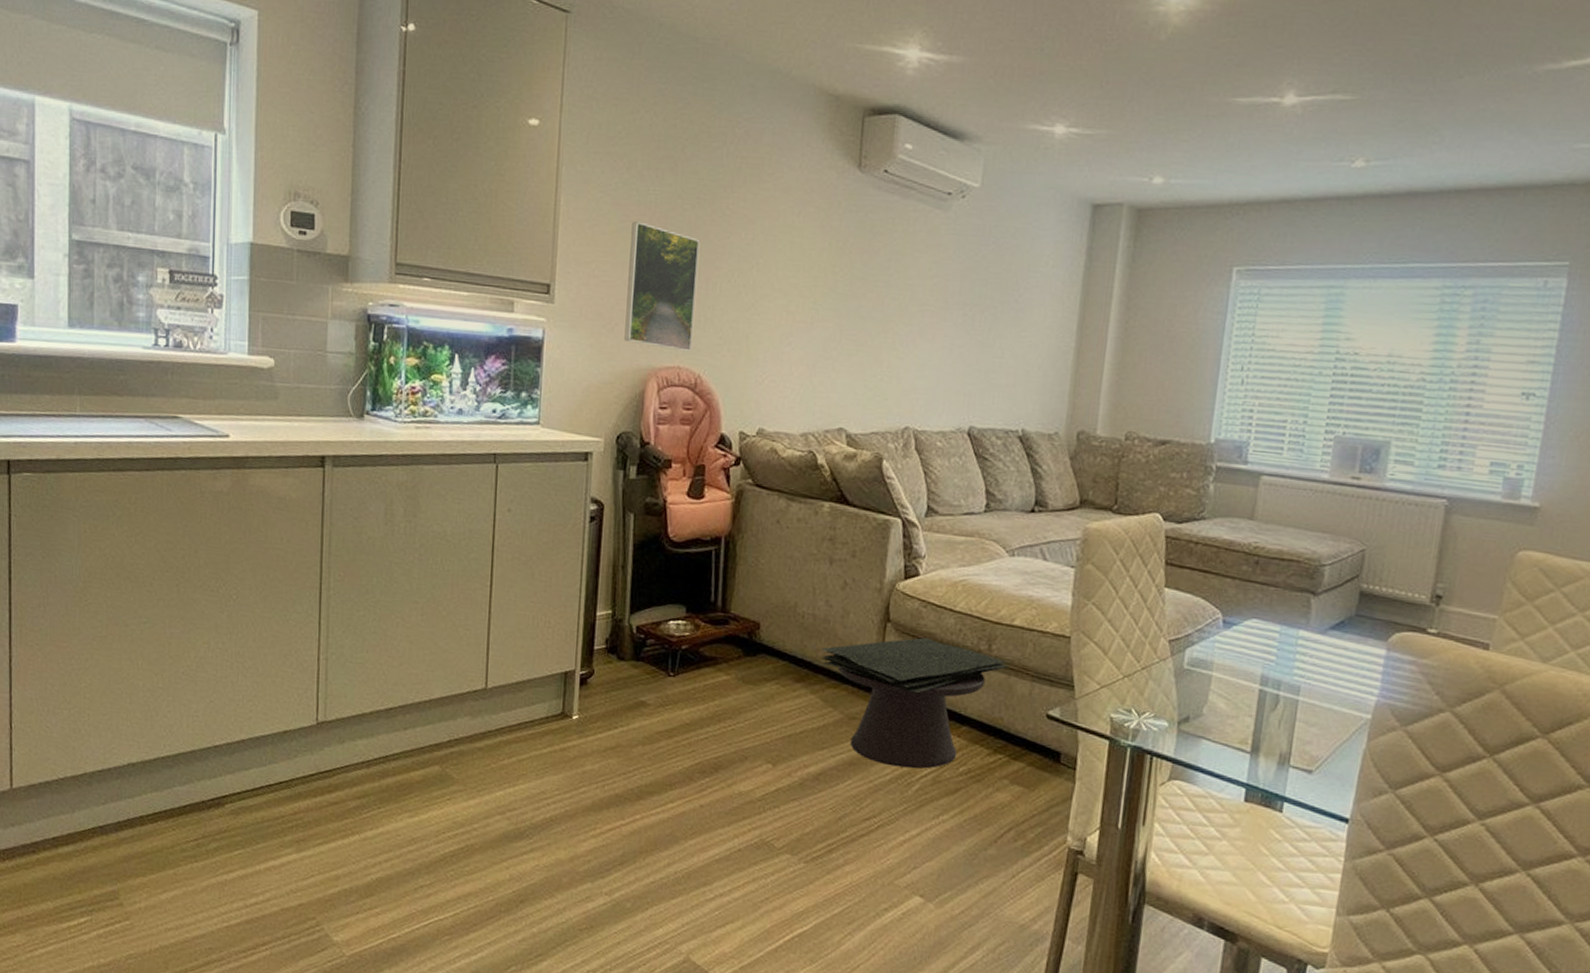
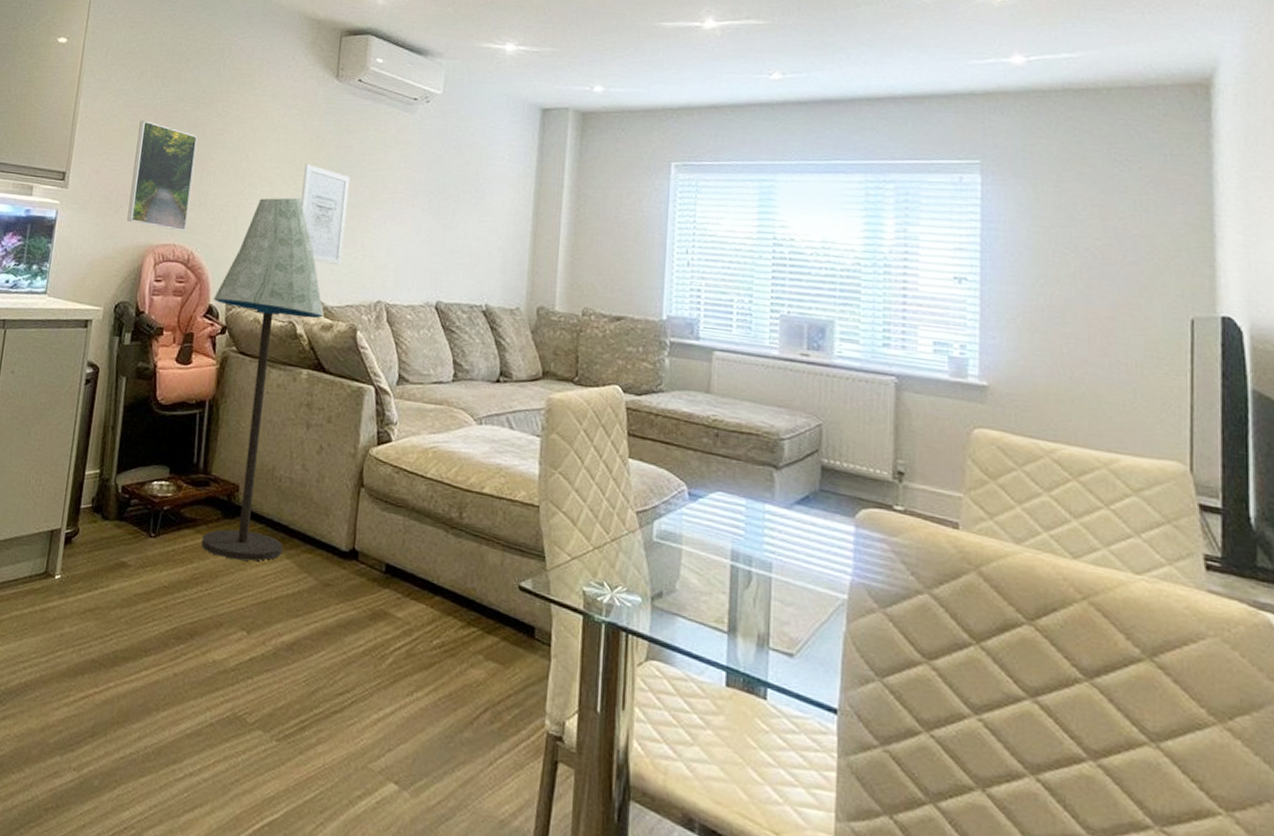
floor lamp: none [723,311,847,698] -> present [201,197,324,562]
wall art: none [820,272,875,389] -> present [301,164,351,266]
side table: present [821,637,1008,769] -> none [297,503,479,641]

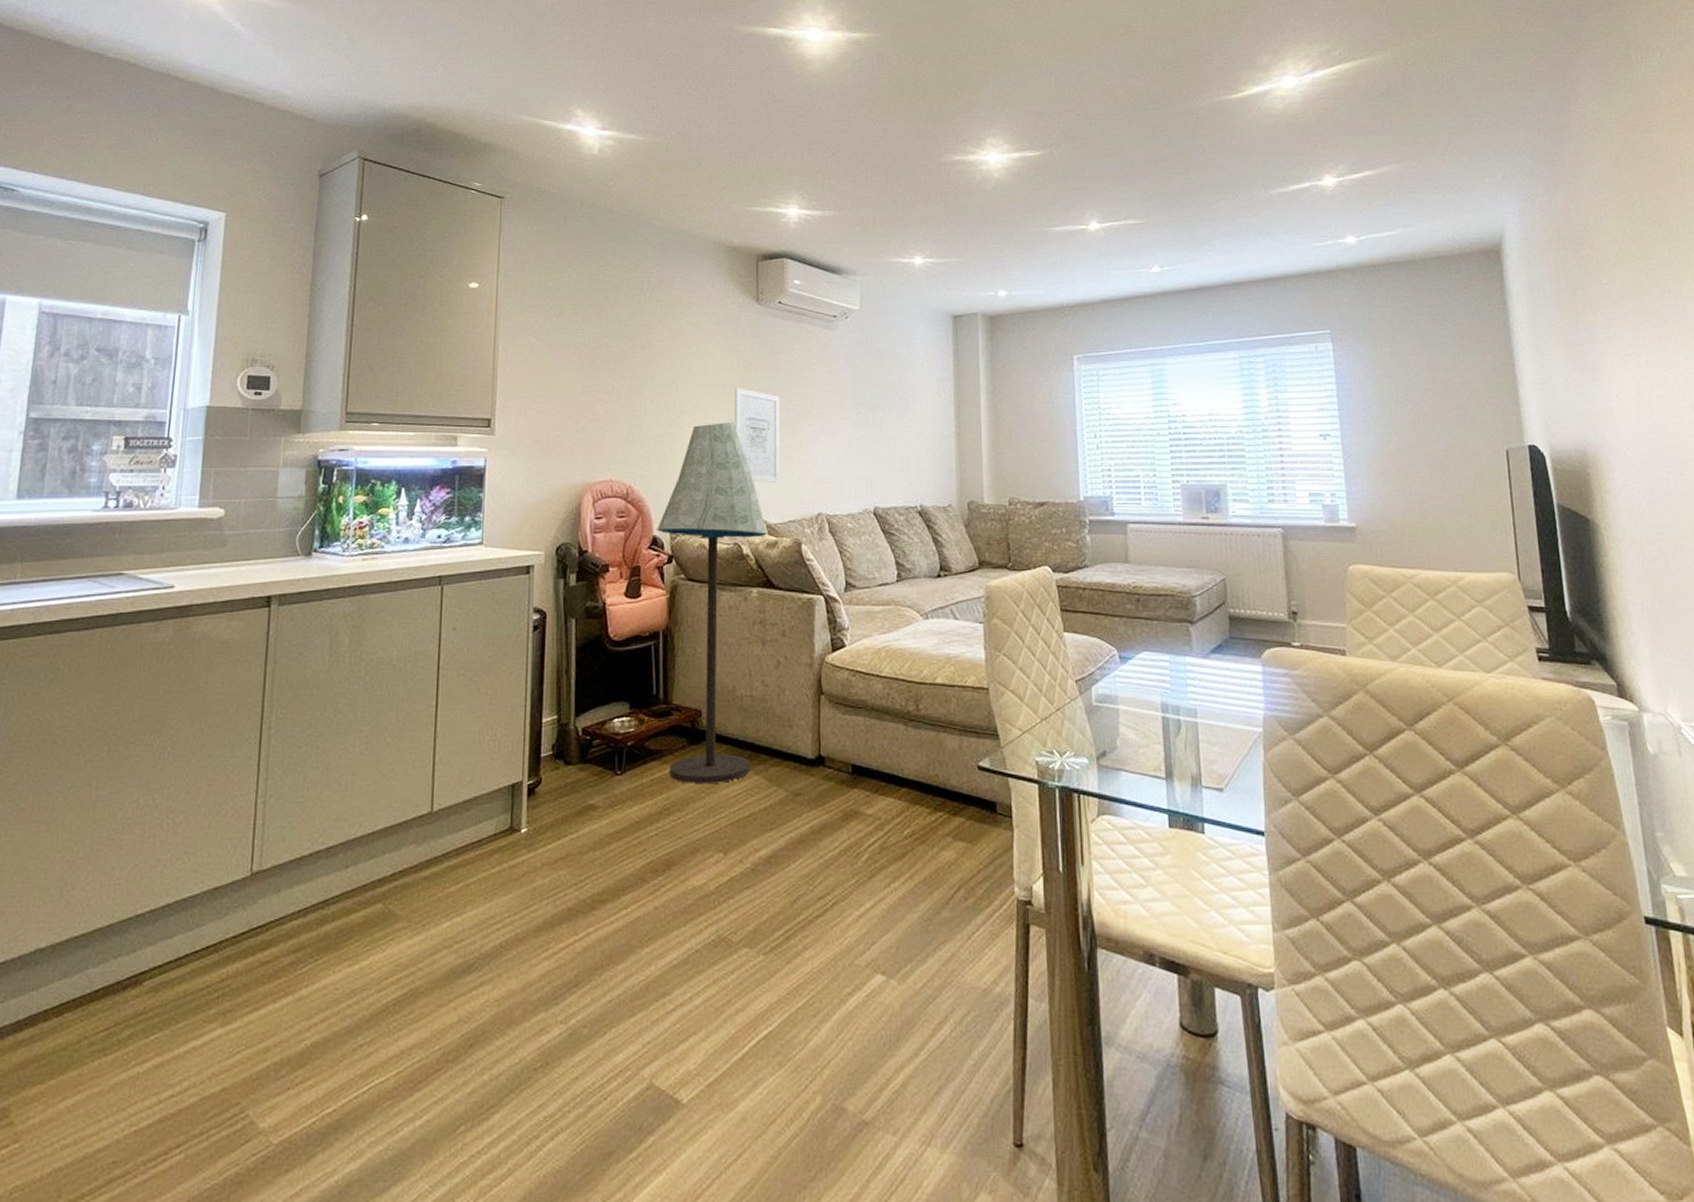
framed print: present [127,120,198,232] -> none [560,359,625,467]

